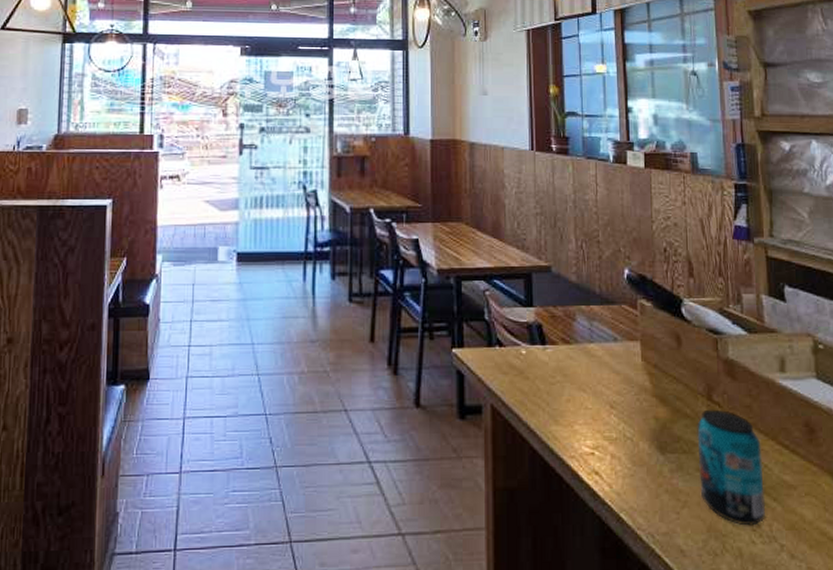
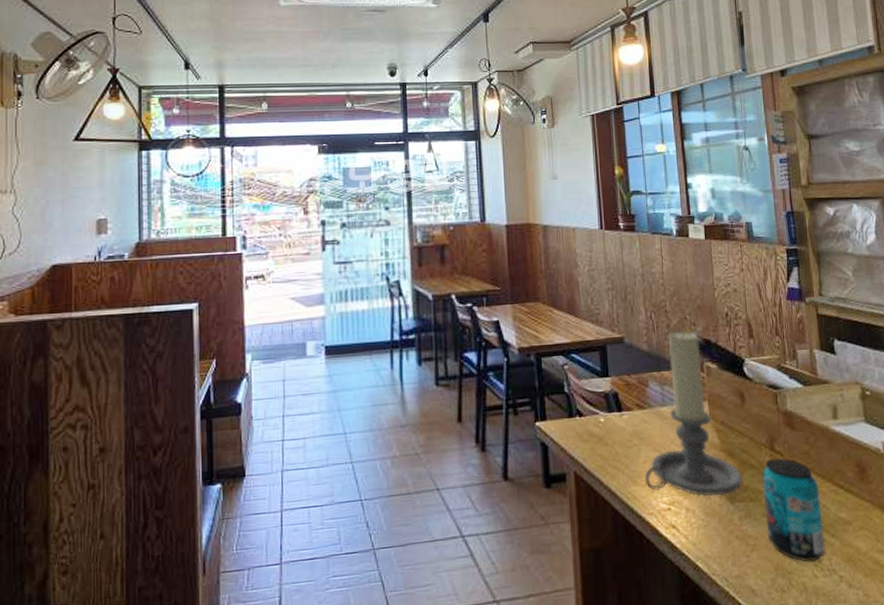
candle holder: none [567,264,676,444] -> present [644,331,743,497]

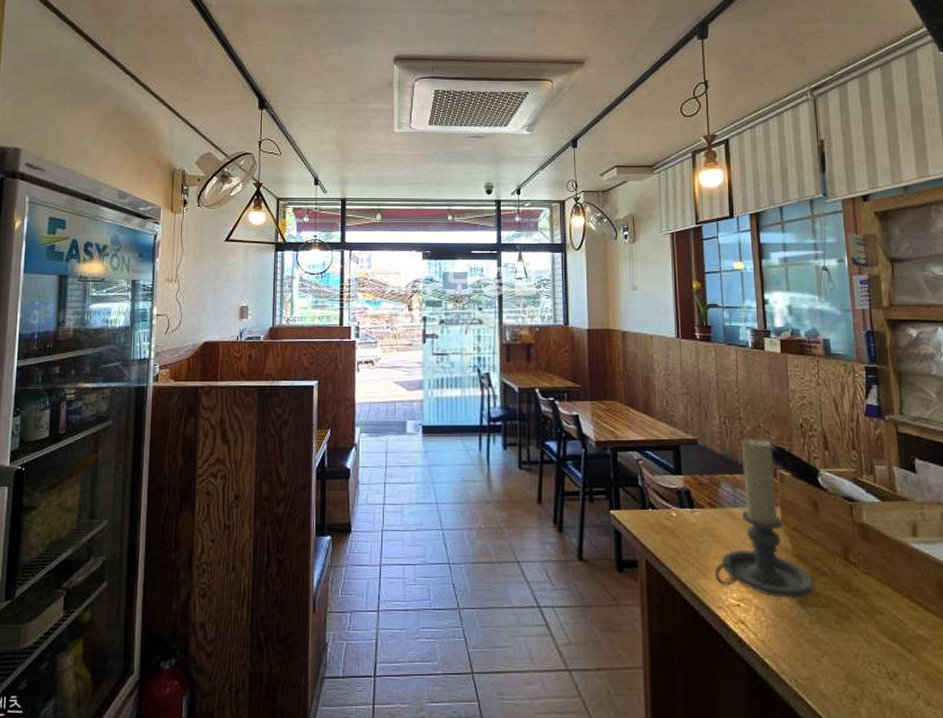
beverage can: present [762,457,826,562] -> none [835,568,902,675]

